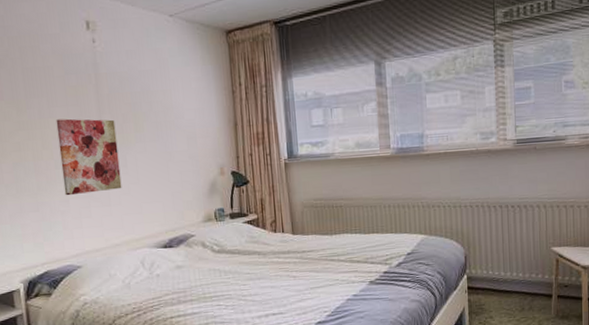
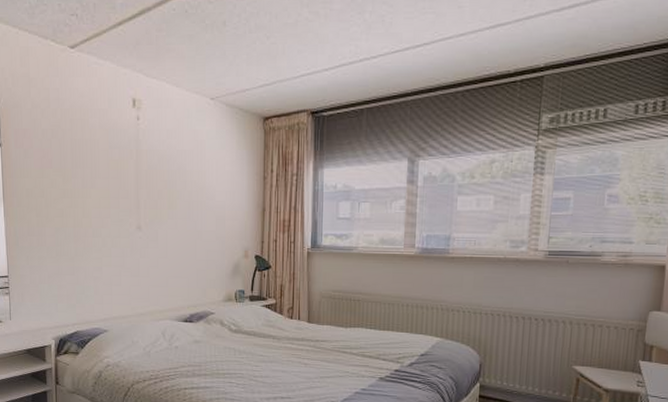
wall art: present [56,118,122,196] -> none [97,190,151,263]

